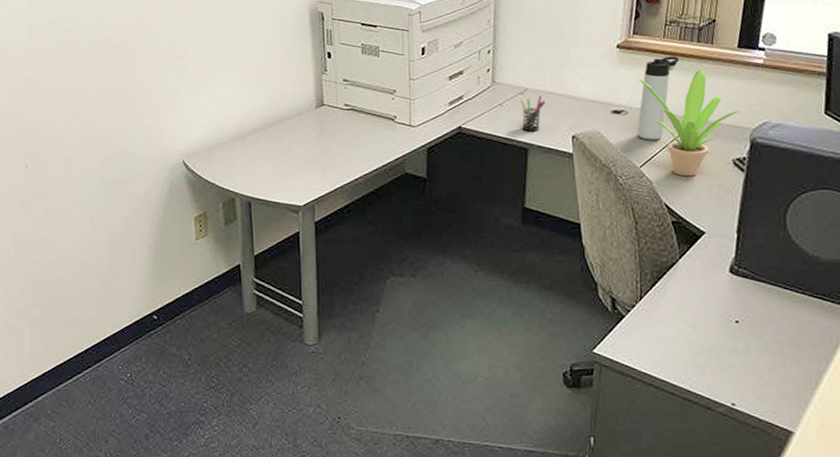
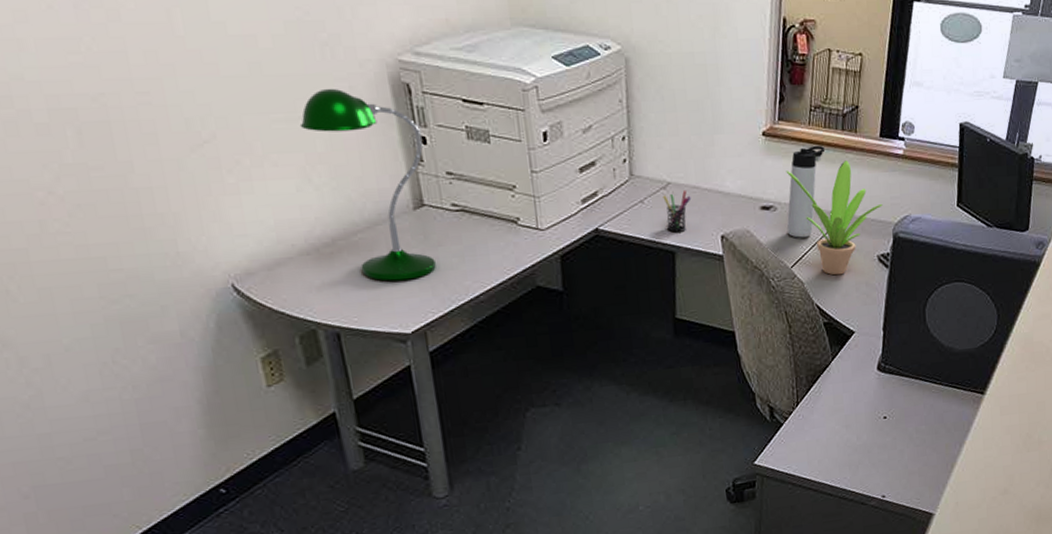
desk lamp: none [243,17,328,163] -> present [299,88,436,281]

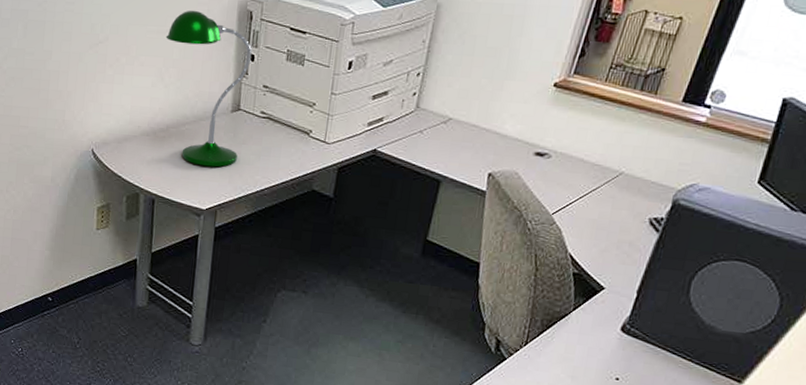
pen holder: present [662,191,691,233] -> none [439,128,469,164]
thermos bottle: present [786,145,826,238] -> none [556,101,618,189]
potted plant: present [786,160,883,275] -> none [569,120,669,231]

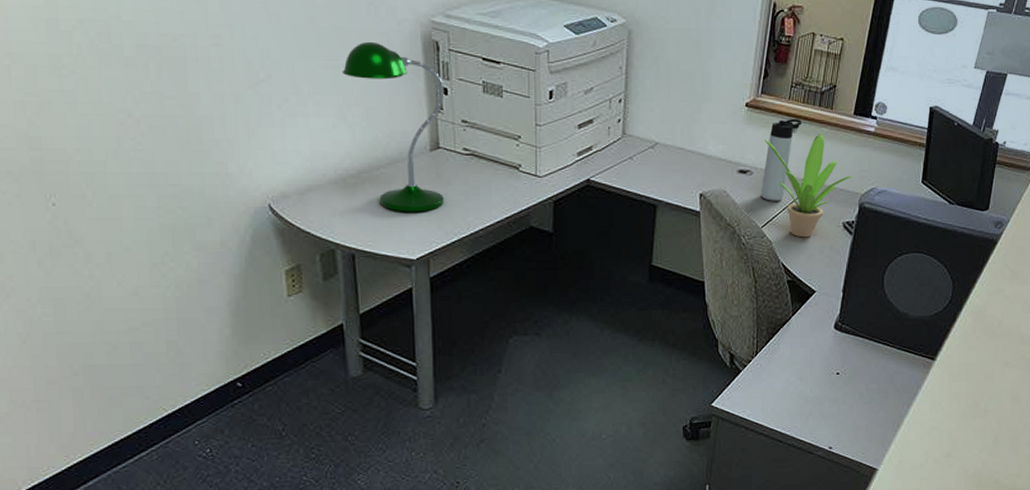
thermos bottle: none [556,101,618,189] -> present [760,118,802,201]
potted plant: none [569,120,669,231] -> present [764,134,852,238]

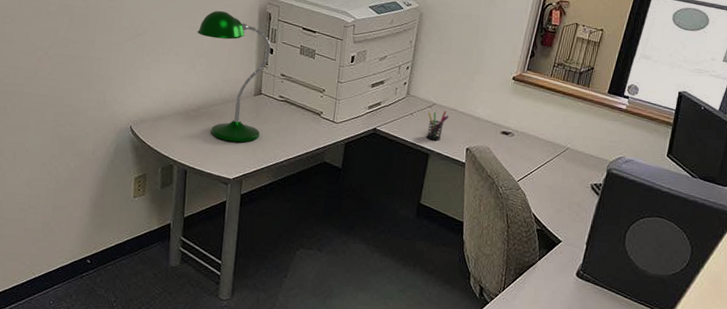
pen holder: none [650,151,676,188] -> present [427,111,449,141]
thermos bottle: present [760,118,802,201] -> none [519,92,561,161]
potted plant: present [764,134,852,238] -> none [526,107,602,194]

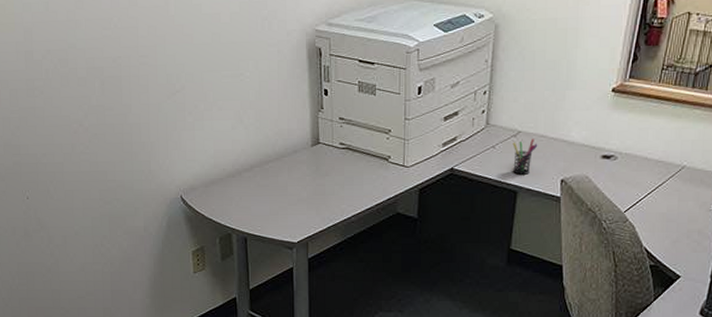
desk lamp: present [197,10,271,143] -> none [240,52,325,201]

